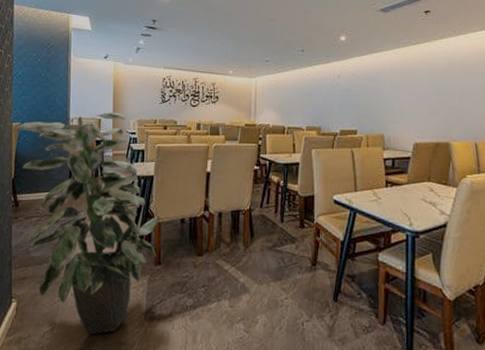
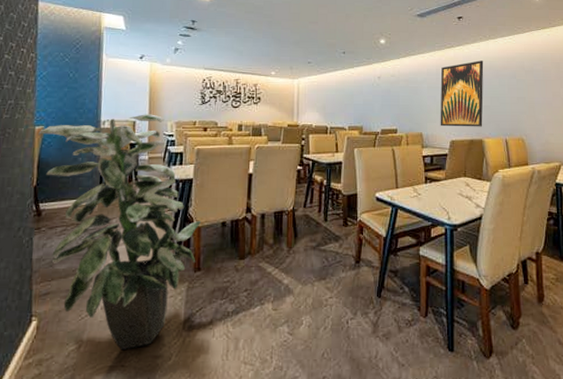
wall art: none [403,58,453,129] -> present [440,61,484,127]

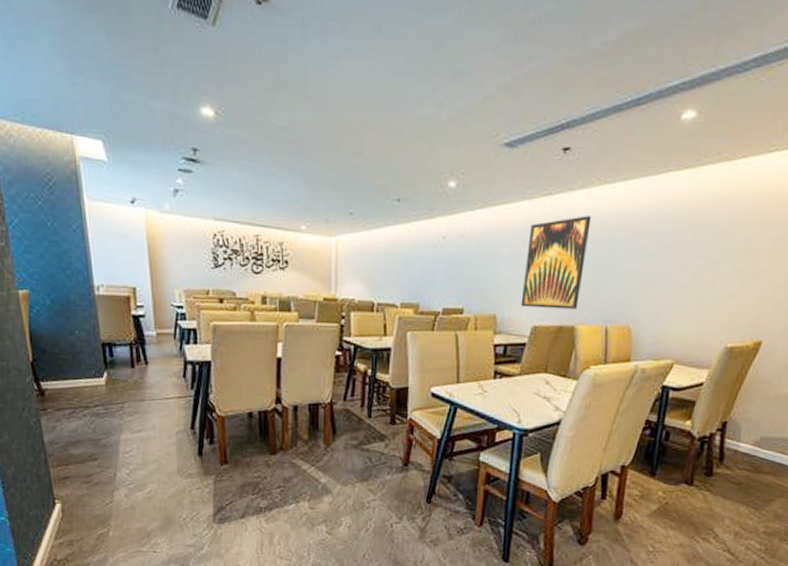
indoor plant: present [38,114,202,351] -> none [23,278,225,538]

